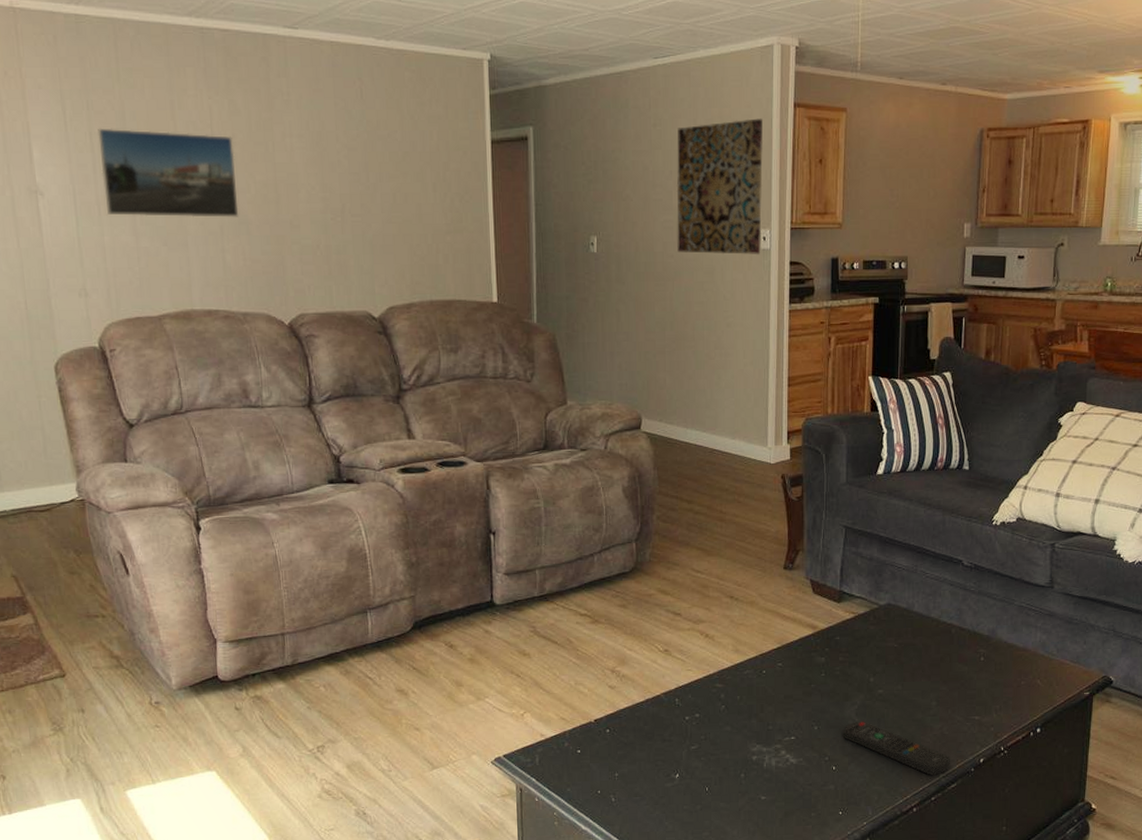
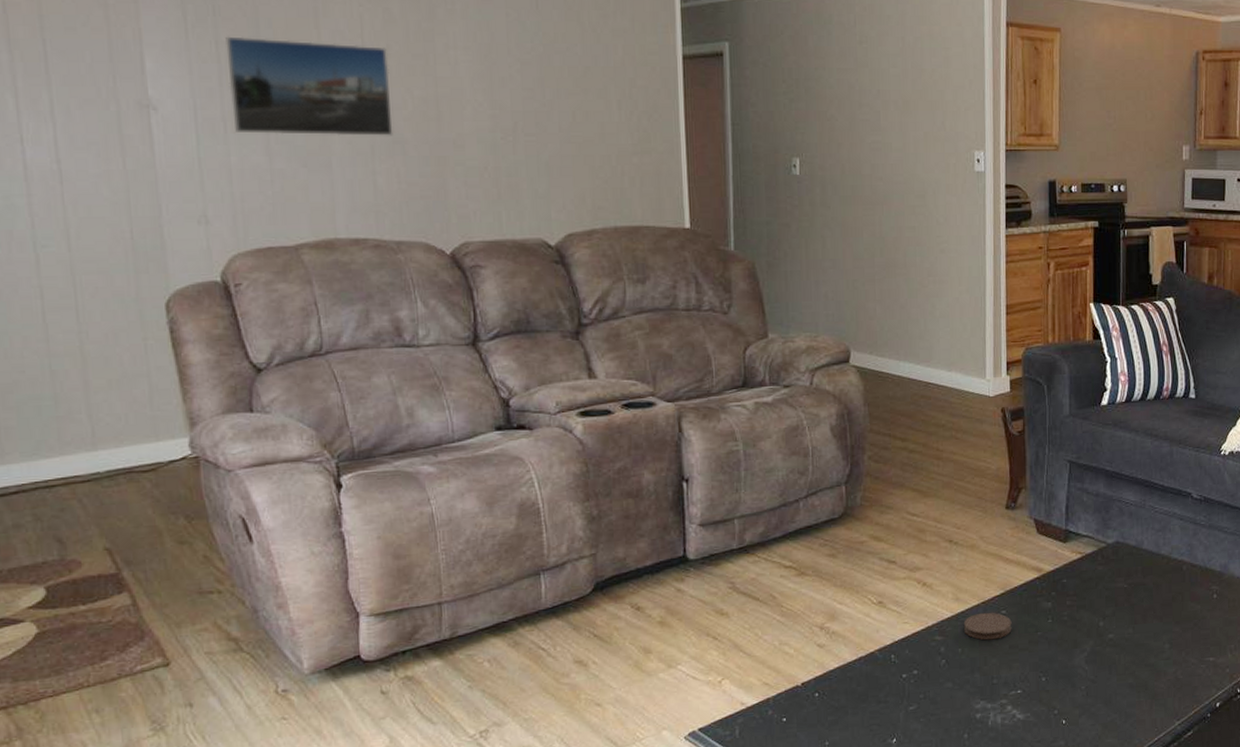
wall art: present [676,118,763,256] -> none [884,37,976,178]
coaster: none [742,664,787,690] -> present [963,612,1012,640]
remote control: present [844,720,951,776] -> none [1073,668,1186,724]

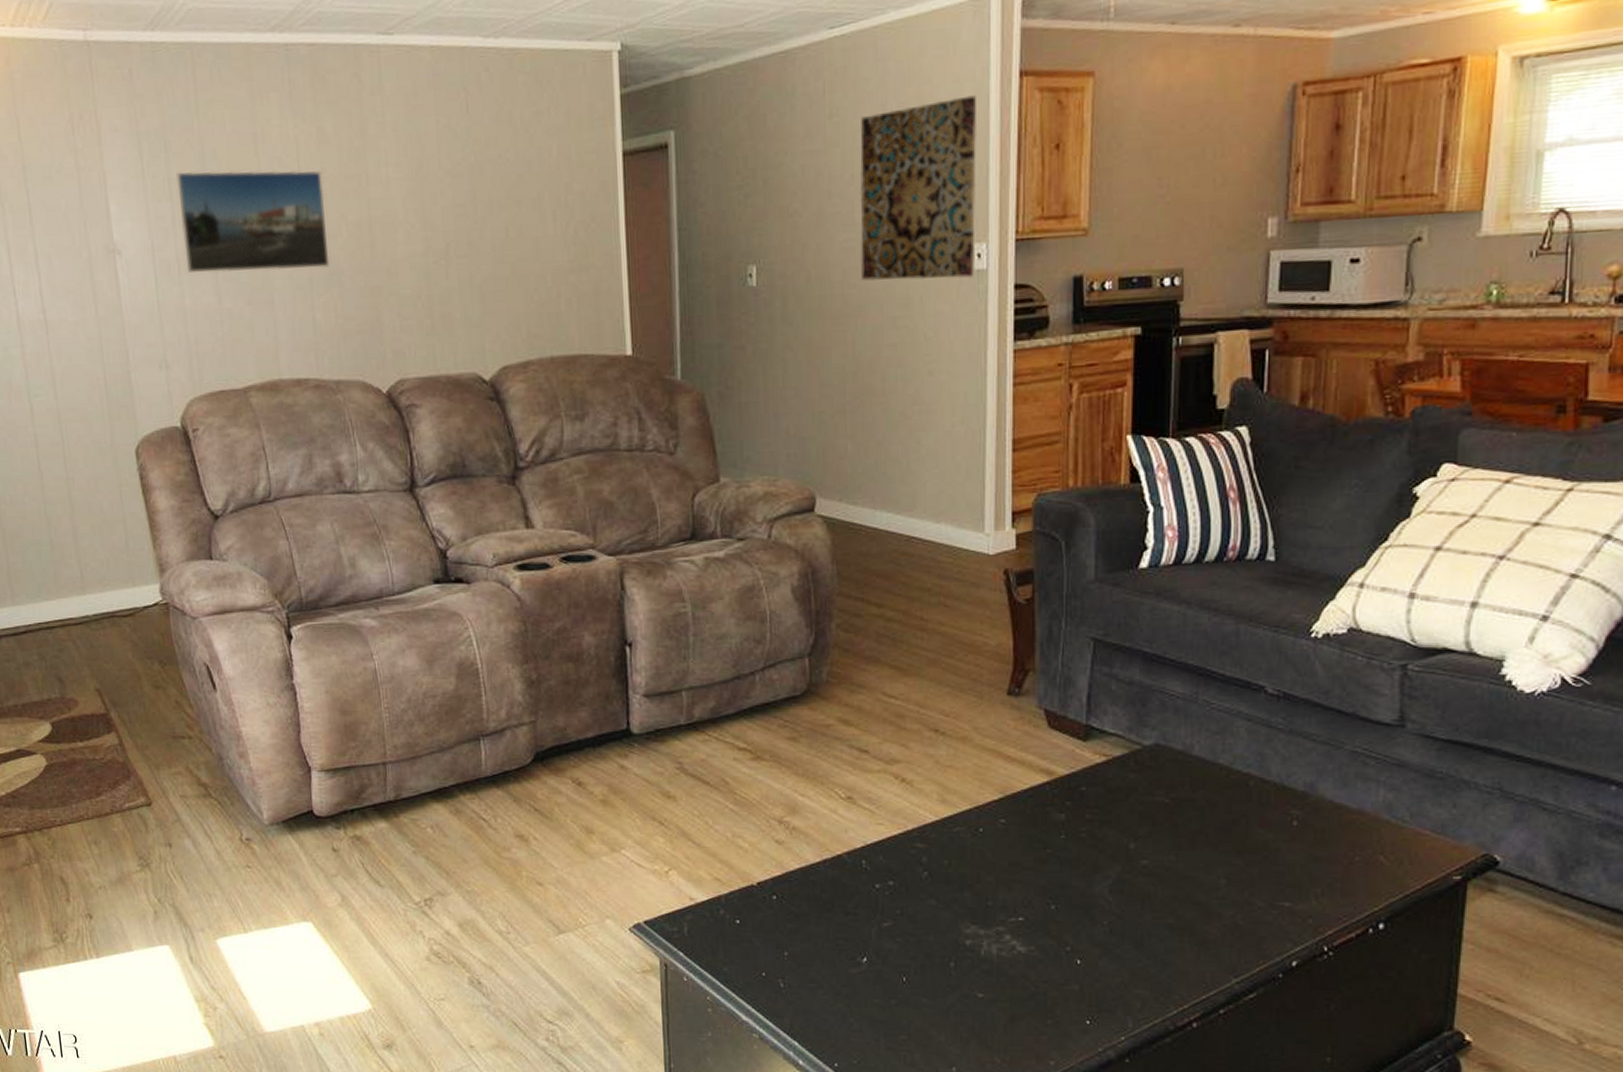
wall art: none [884,37,976,178] -> present [859,95,977,281]
coaster: present [963,612,1012,640] -> none [951,819,1013,853]

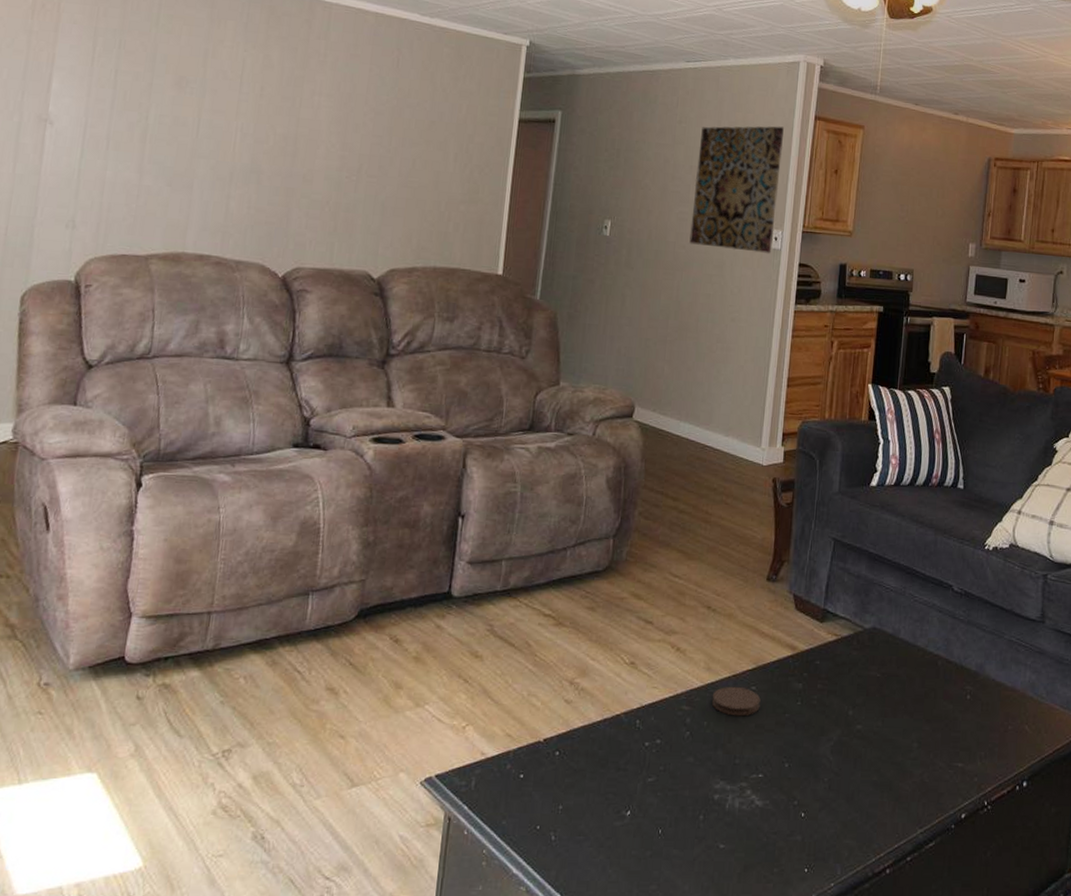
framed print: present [176,170,330,273] -> none [116,66,261,166]
coaster: none [951,819,1013,853] -> present [711,686,761,717]

